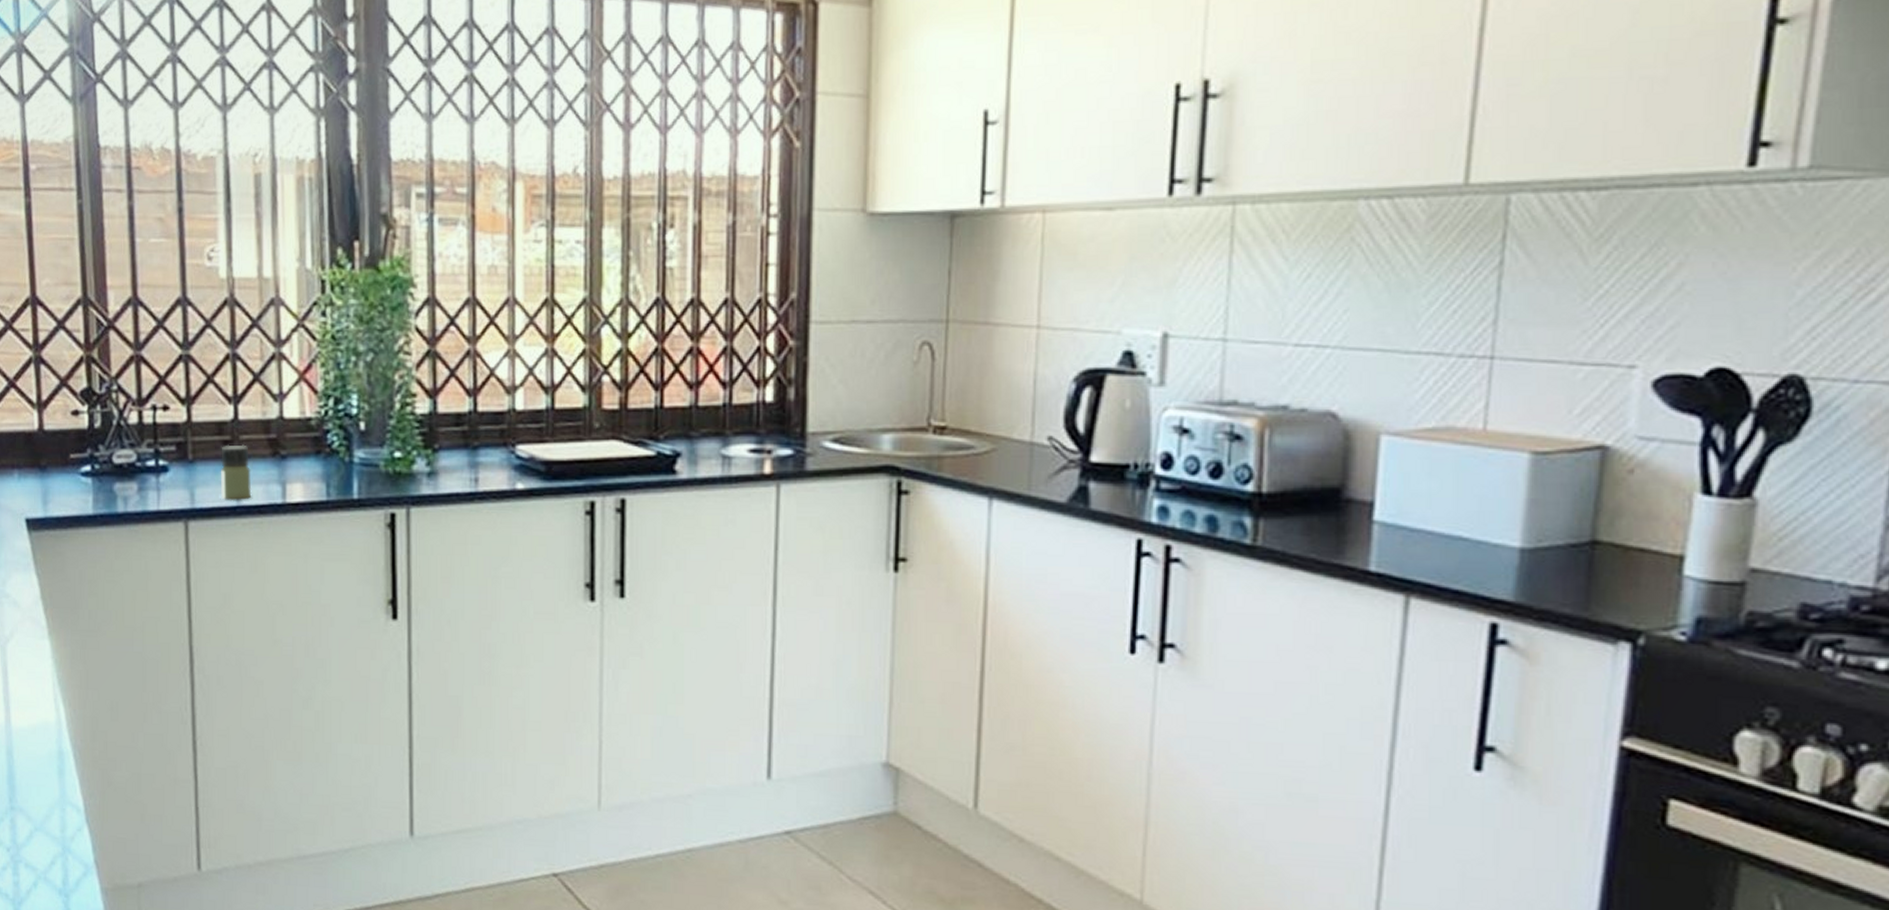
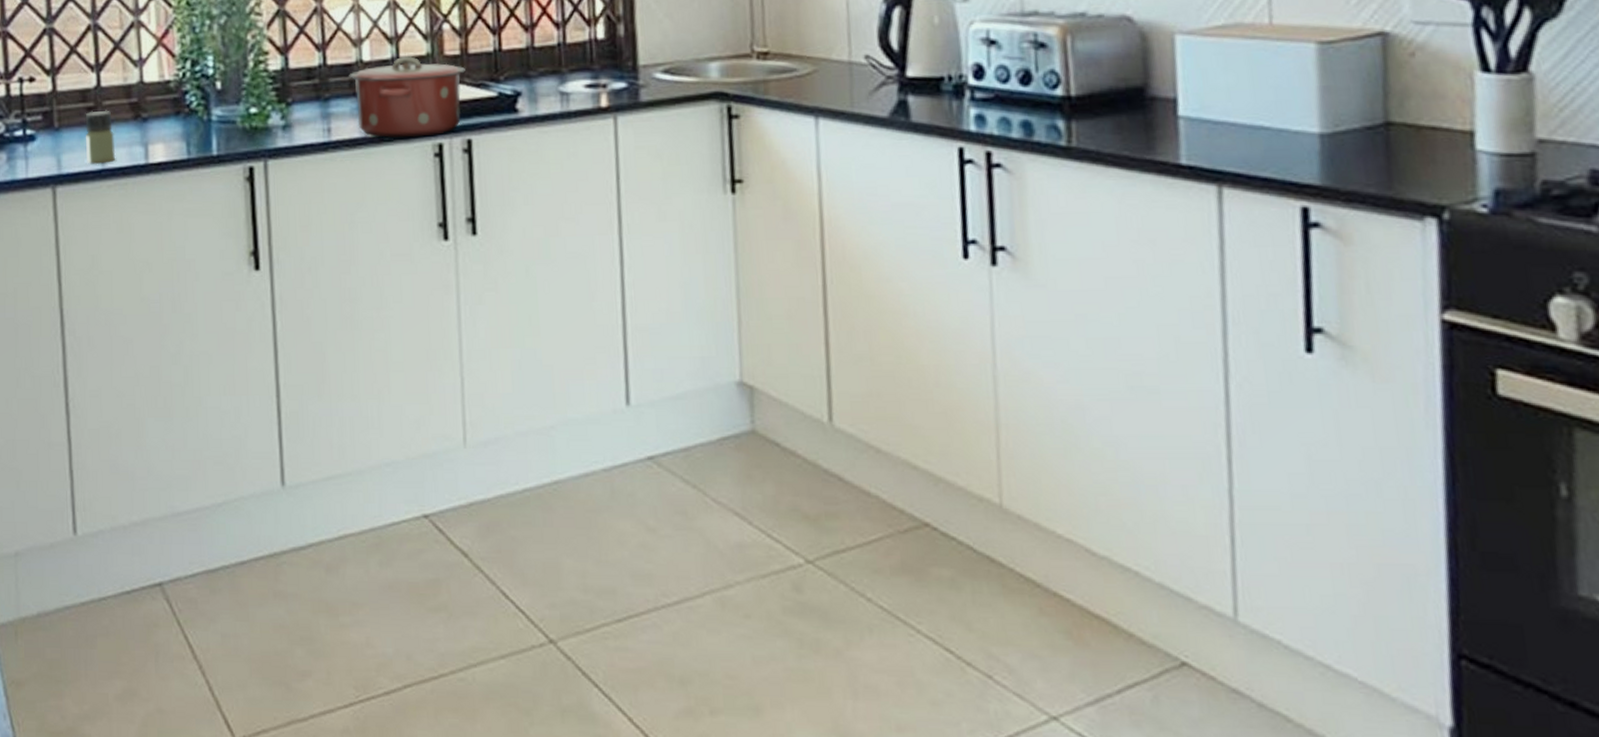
casserole: none [500,408,623,493] -> present [349,56,465,138]

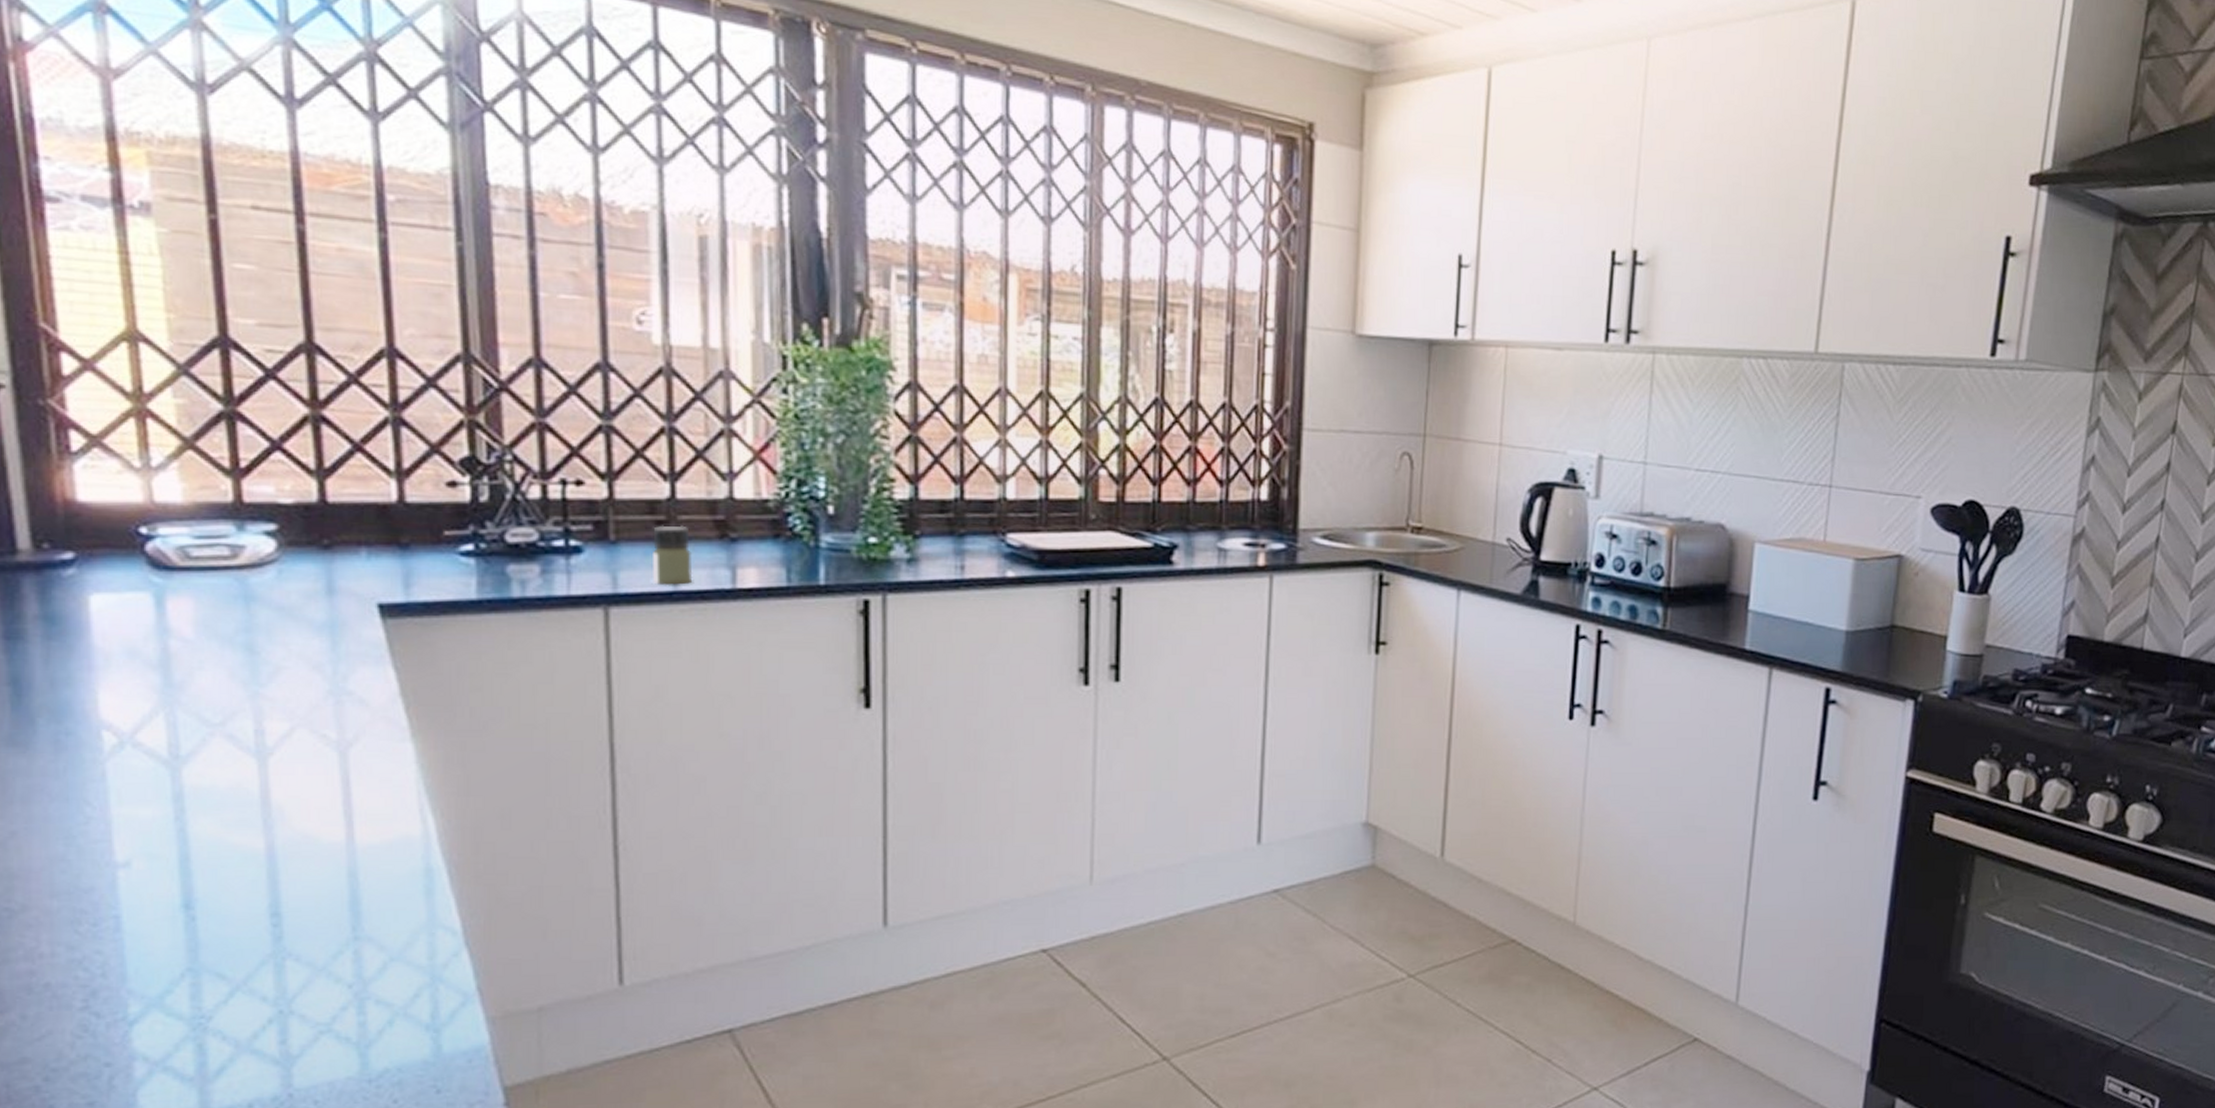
casserole: present [349,56,465,138] -> none [989,499,1120,582]

